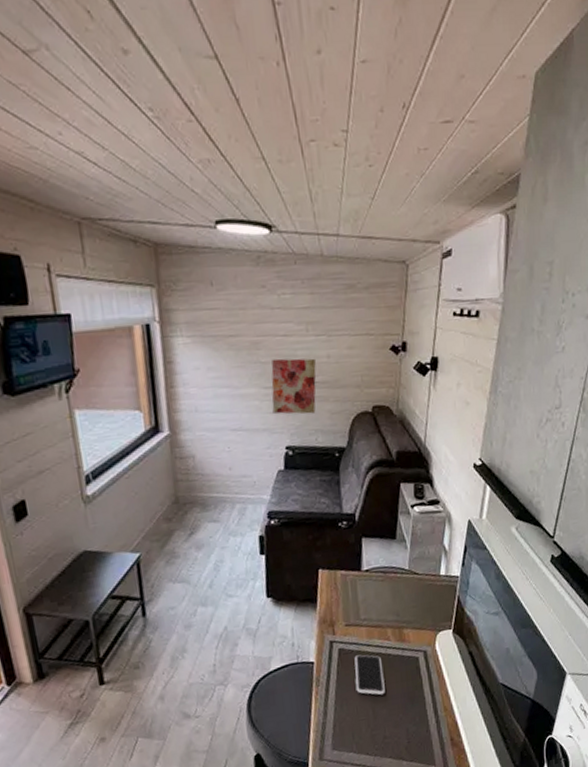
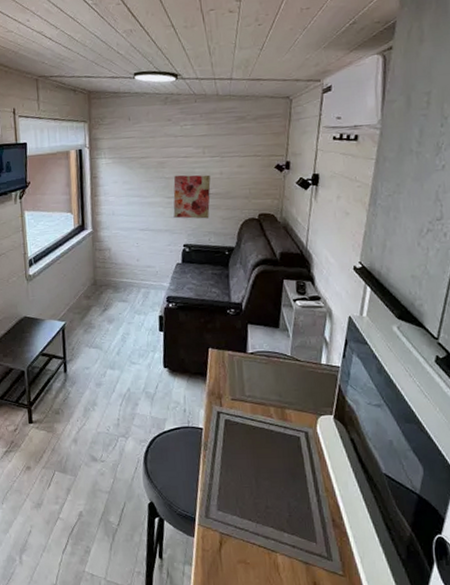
smartphone: present [354,654,385,696] -> none [239,427,268,467]

